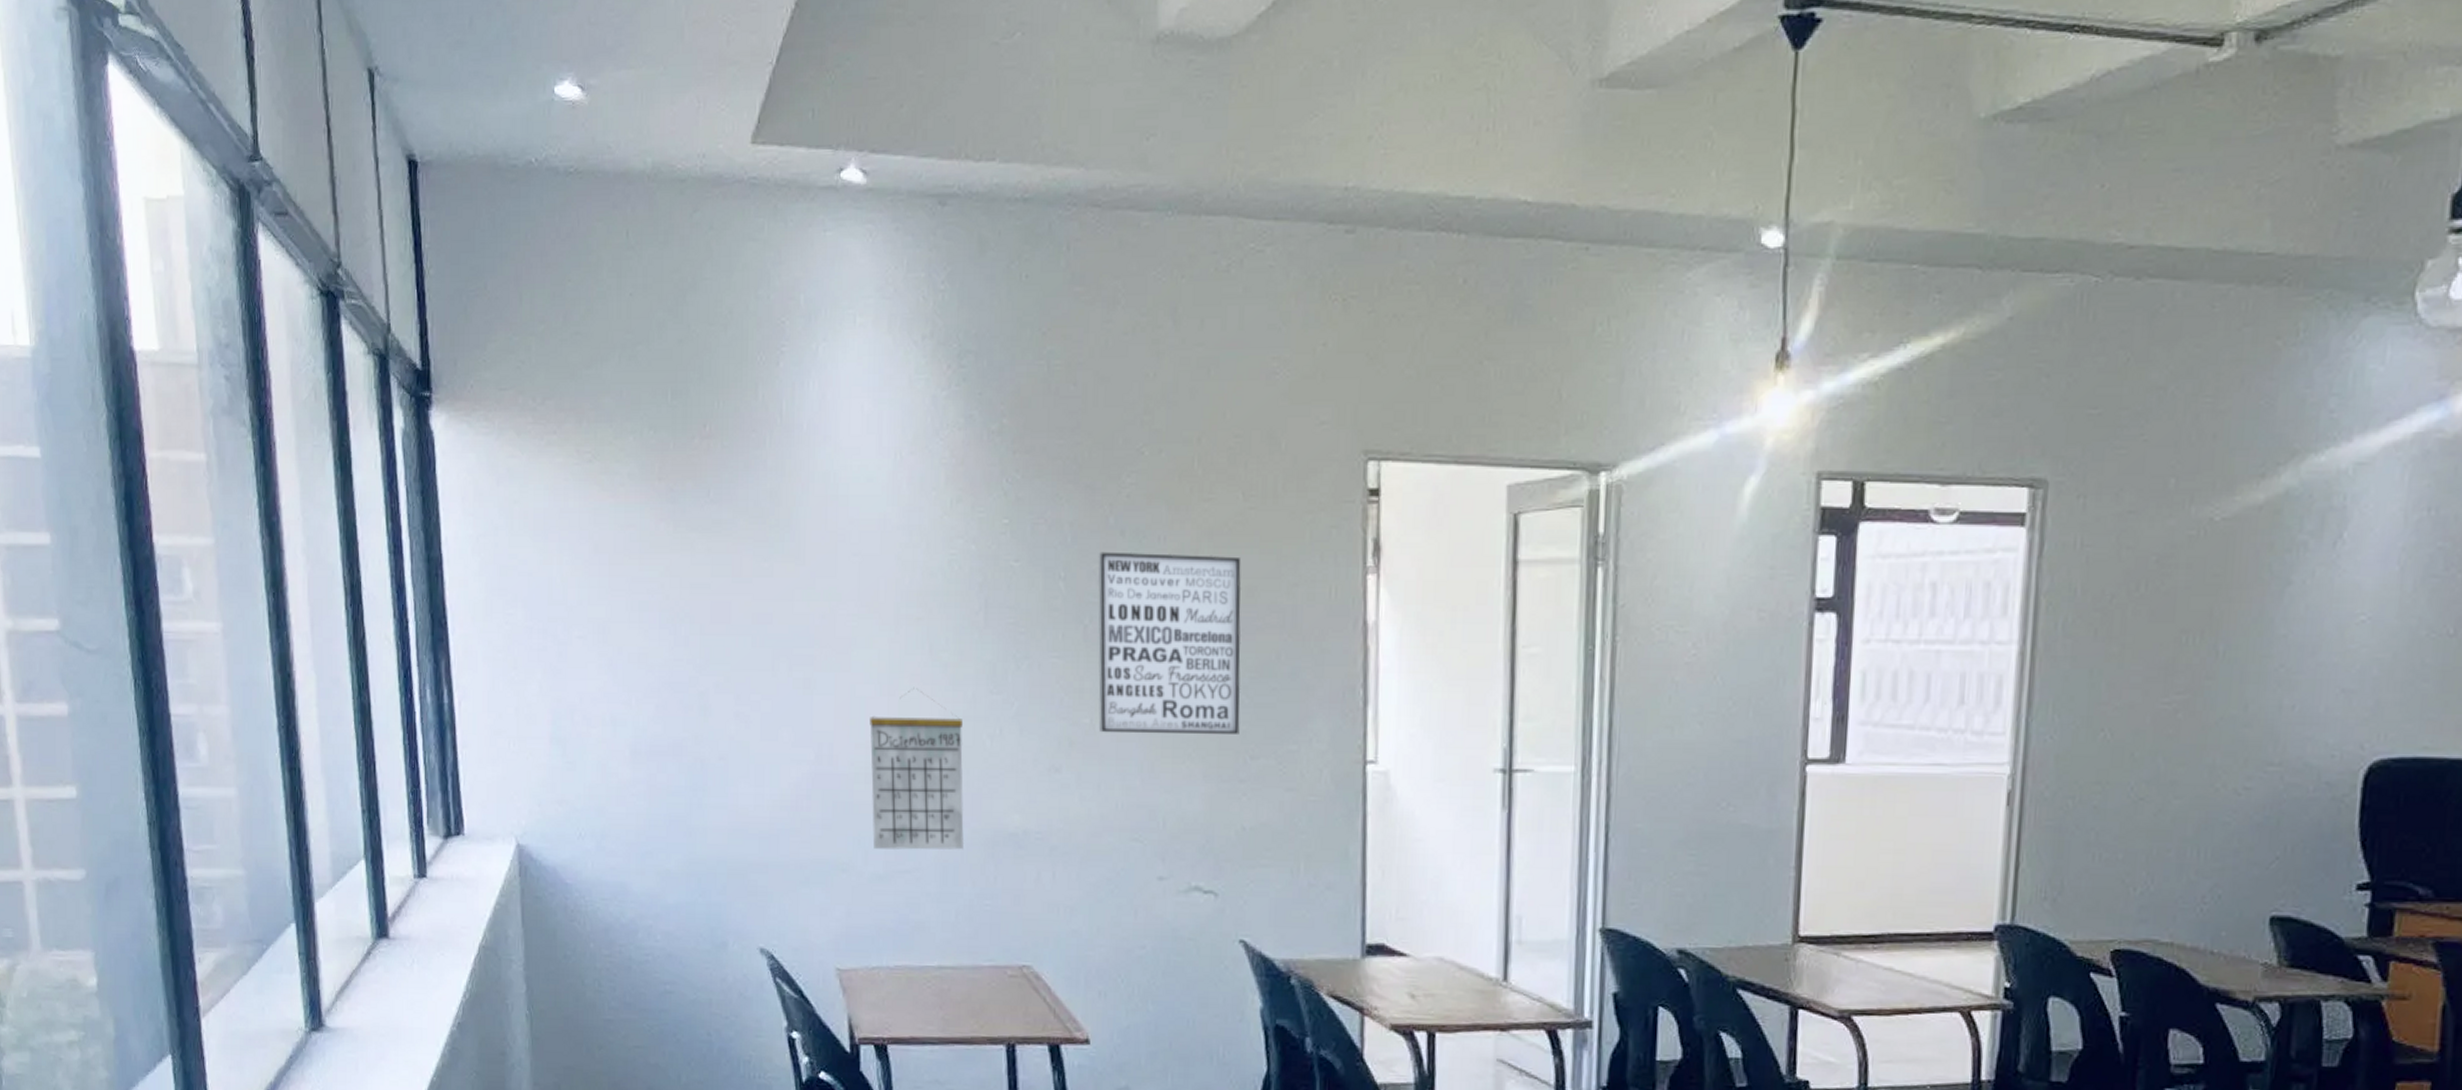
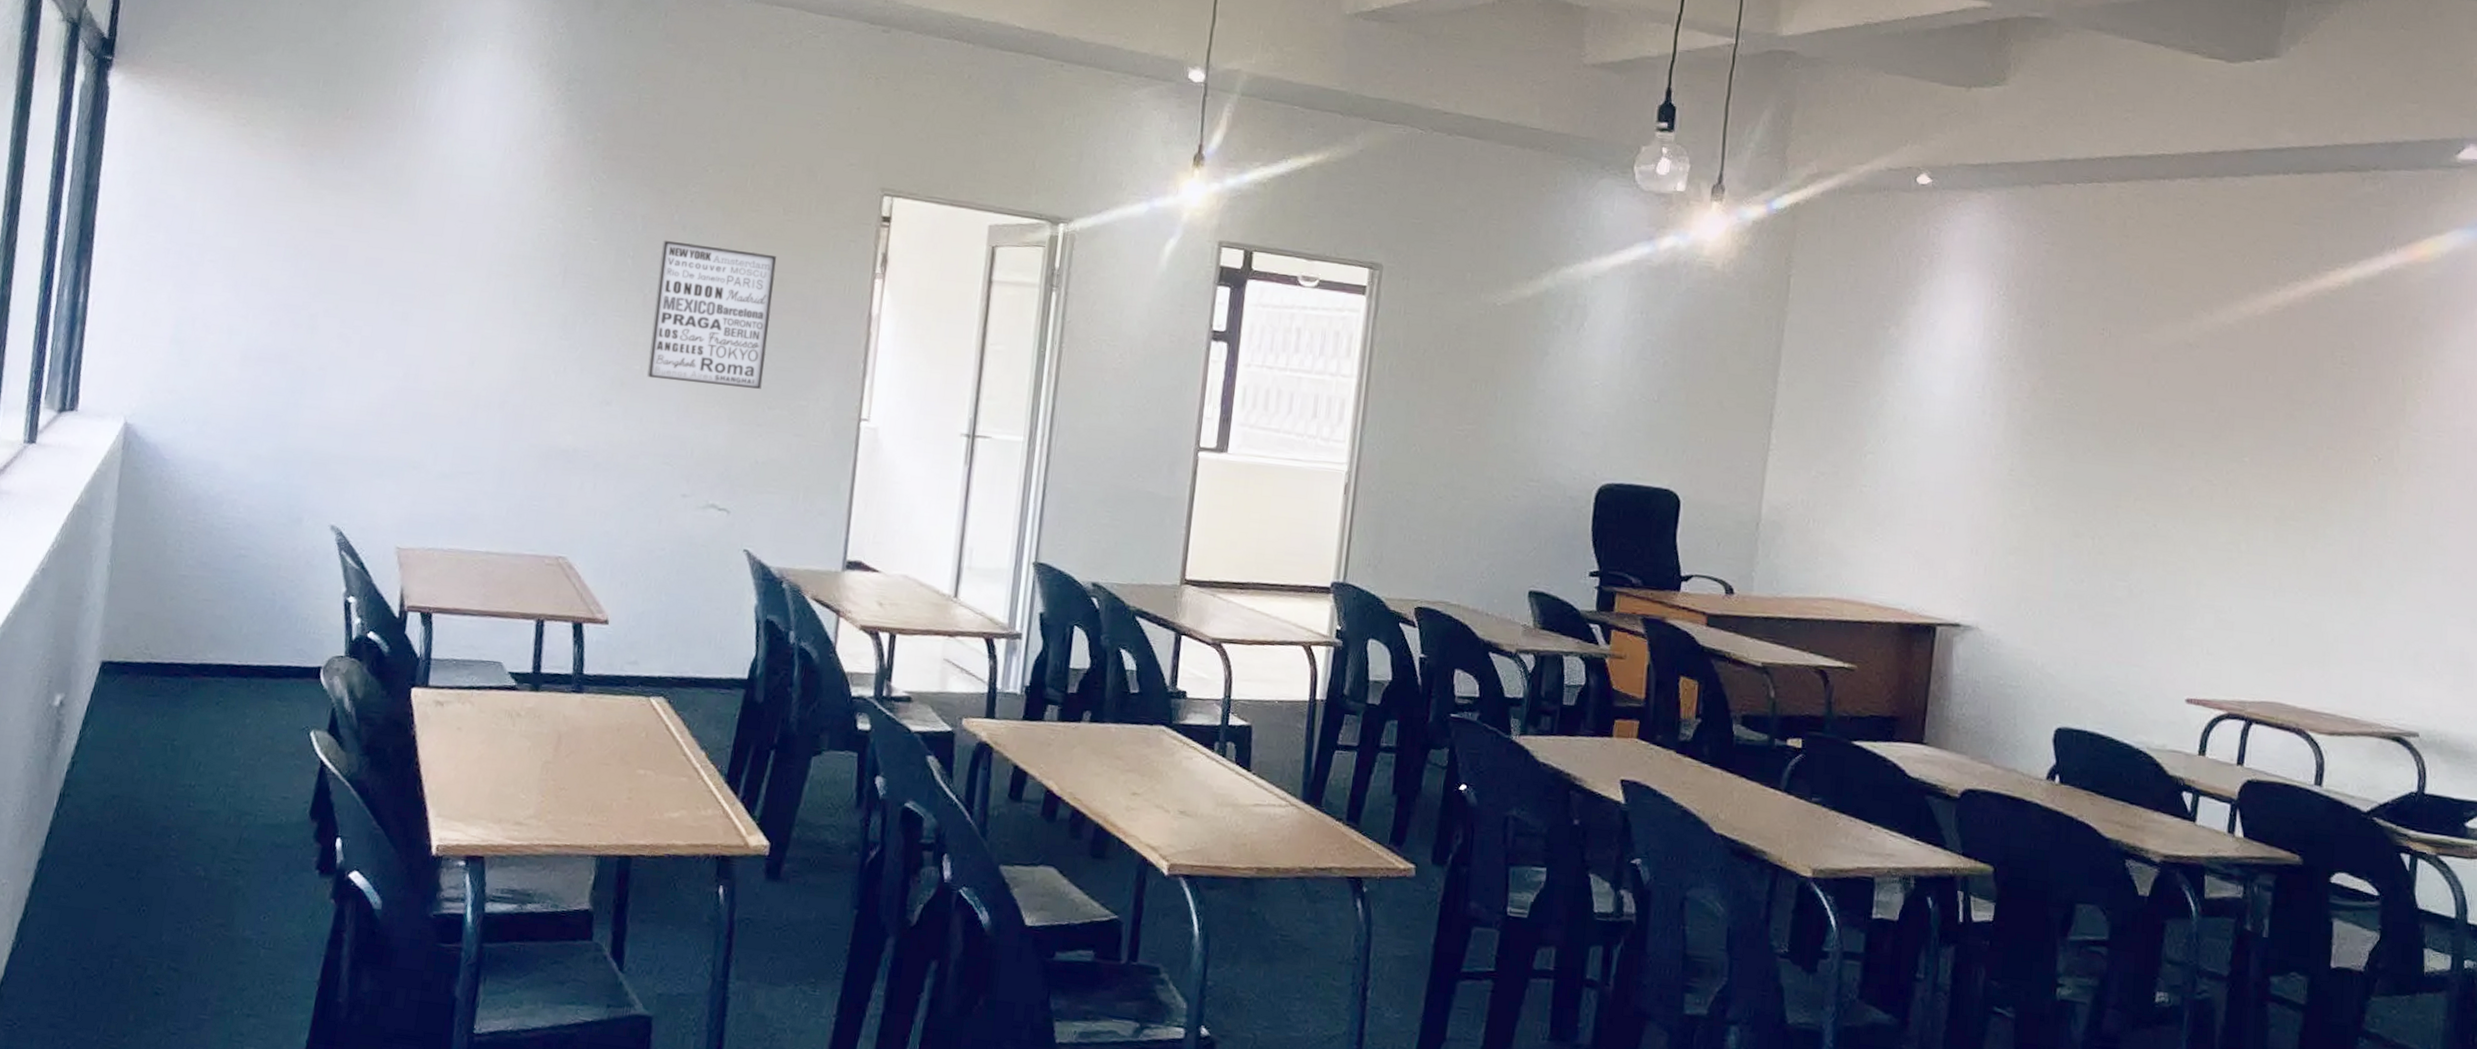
calendar: present [870,687,964,851] -> none [443,327,534,460]

